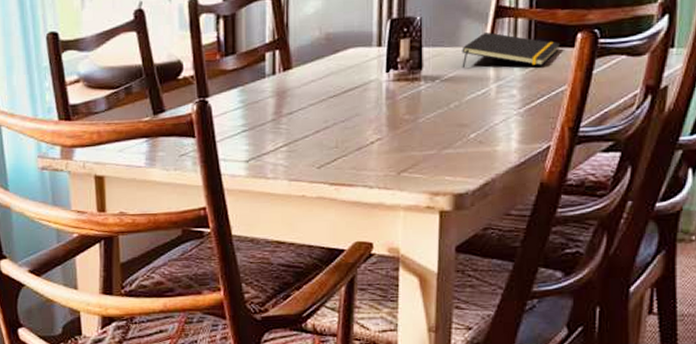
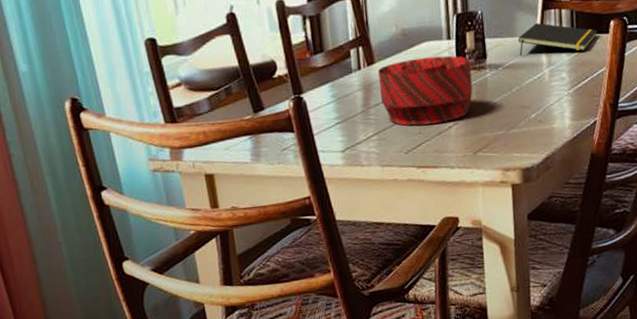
bowl: none [294,64,402,139] -> present [377,55,473,126]

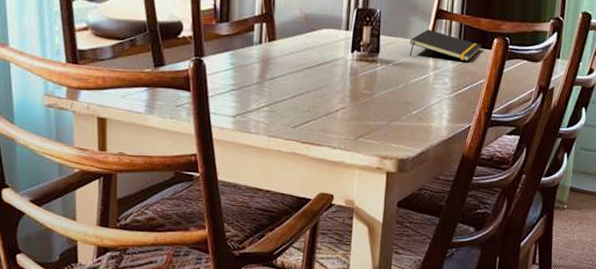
bowl: present [377,55,473,126] -> none [277,42,364,105]

